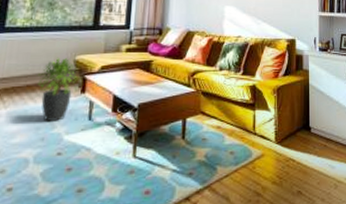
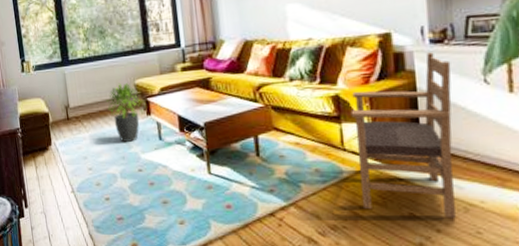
armchair: none [263,57,331,195] -> present [350,52,456,219]

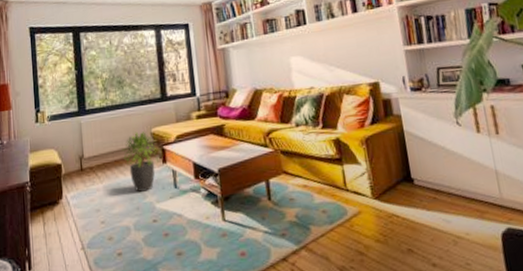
armchair: present [350,52,456,219] -> none [350,99,447,252]

